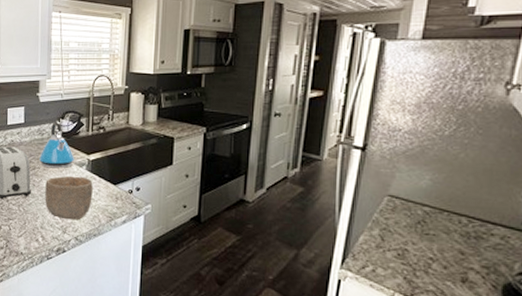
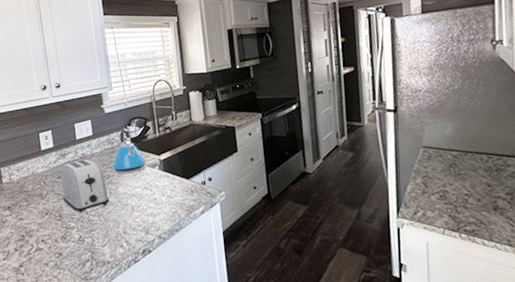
bowl: present [45,175,93,221] -> none [122,176,170,221]

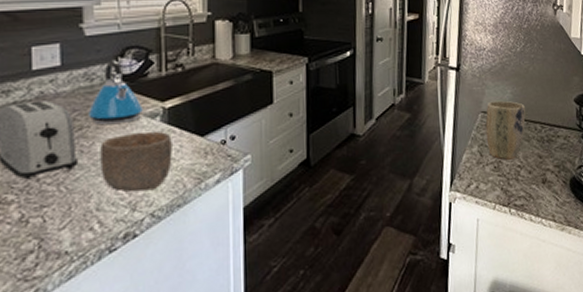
bowl: none [122,176,170,221] -> present [100,131,172,193]
plant pot: none [427,135,470,190] -> present [485,100,526,160]

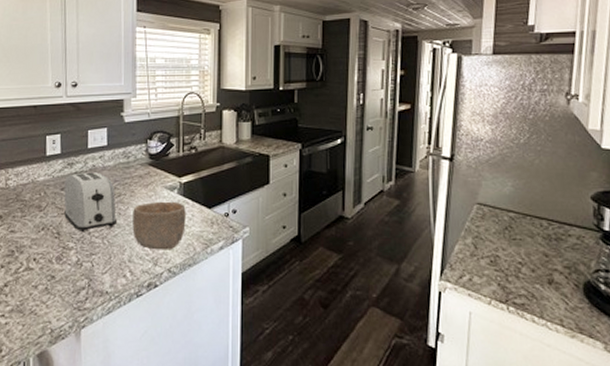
kettle: present [89,60,143,125] -> none [125,142,164,194]
plant pot: present [485,100,526,160] -> none [481,193,529,255]

